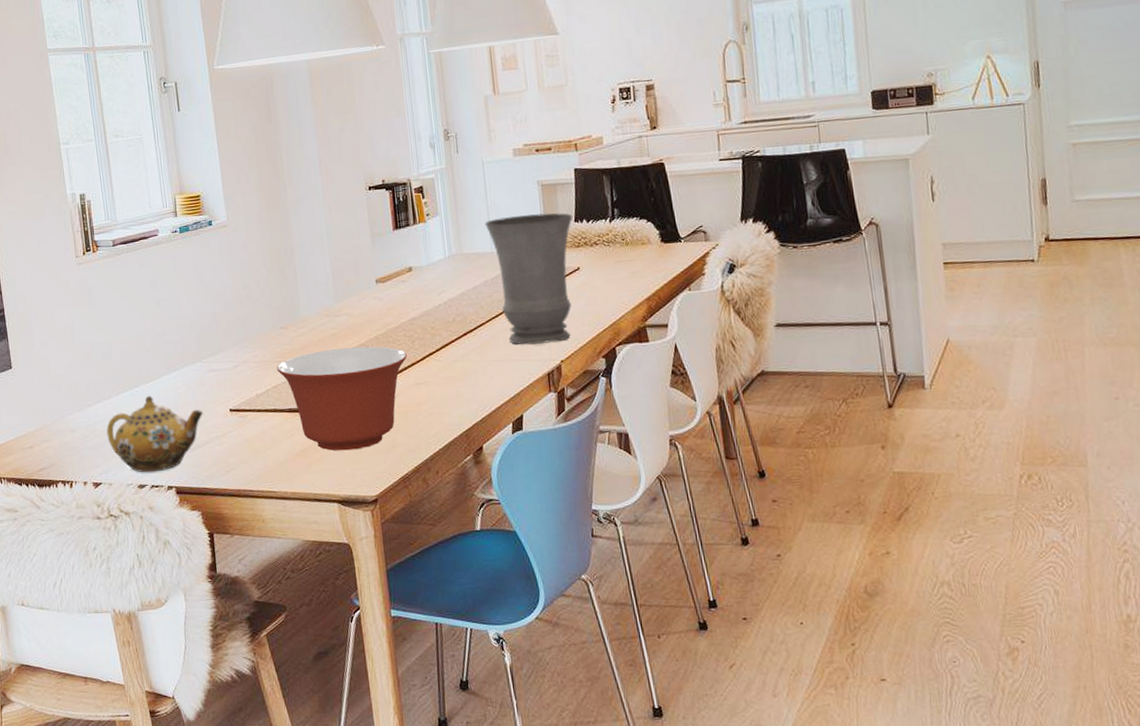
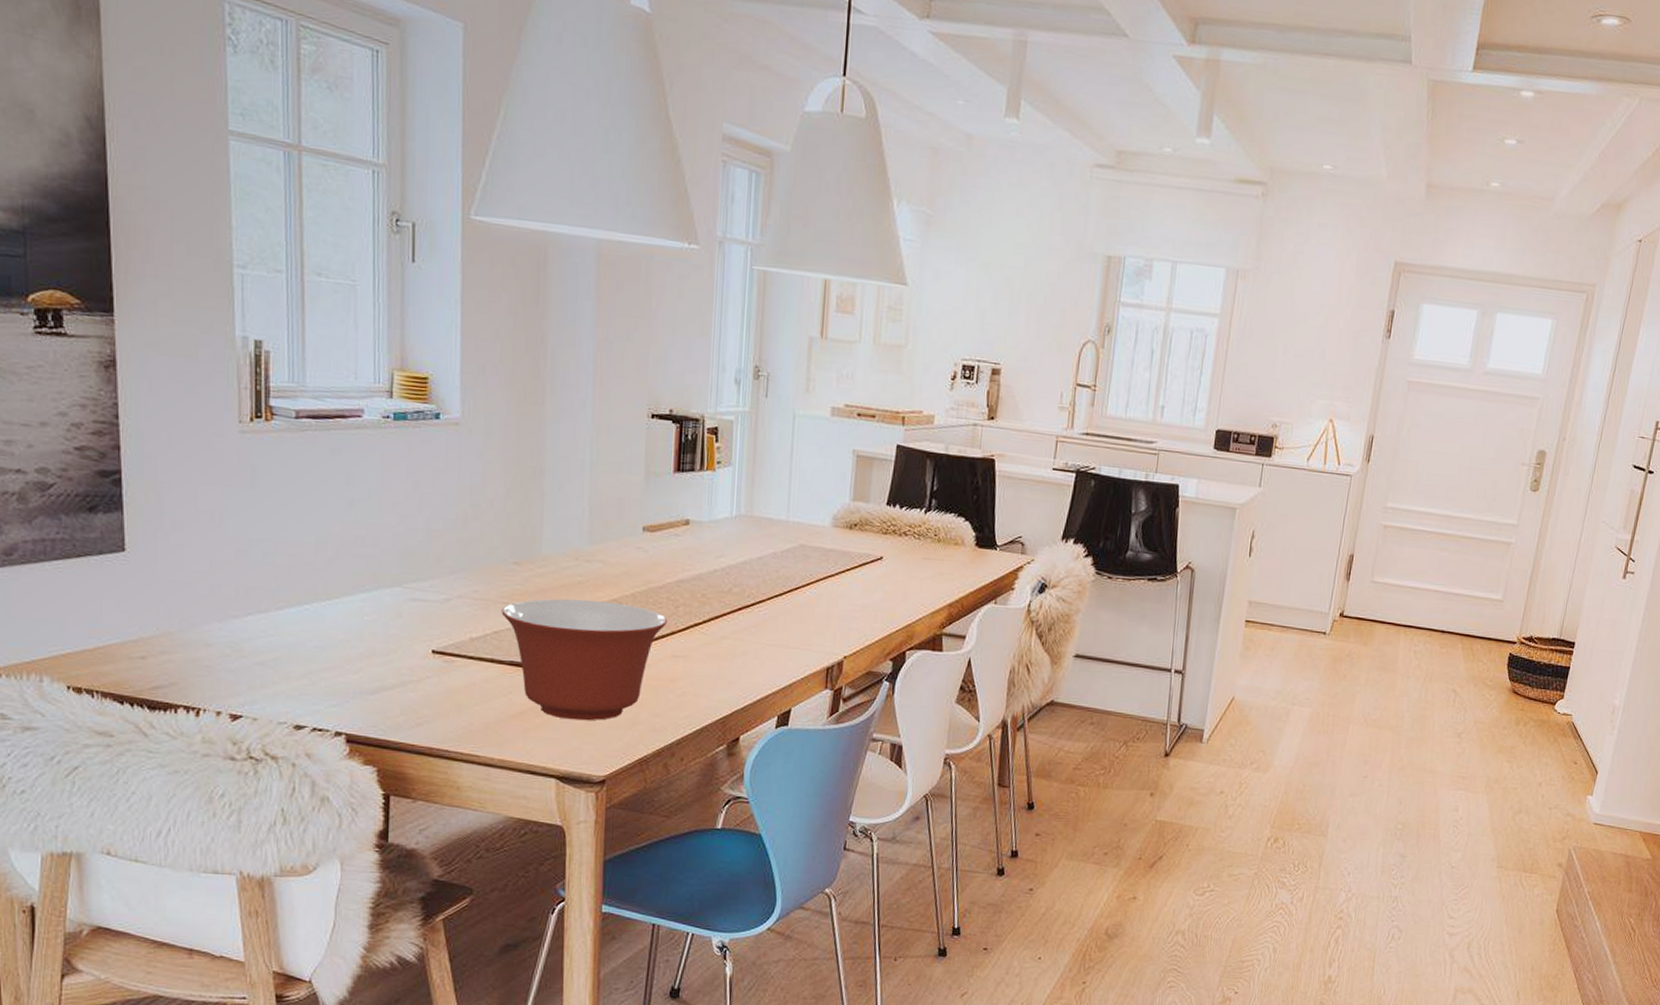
teapot: present [106,396,203,473] -> none [257,617,395,713]
vase: present [484,213,573,345] -> none [784,483,886,636]

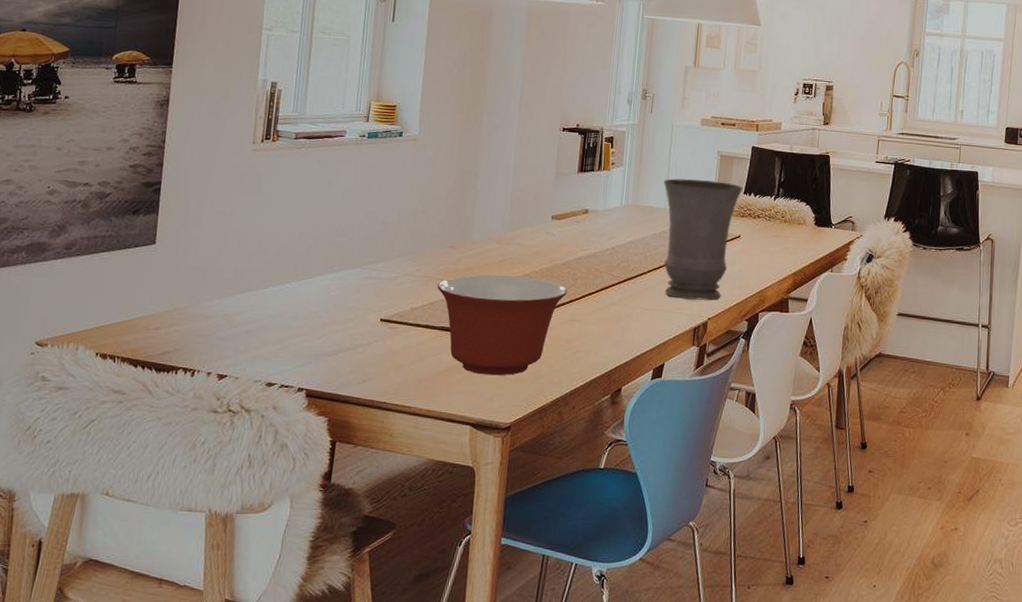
vase: none [784,483,886,636] -> present [663,178,743,301]

